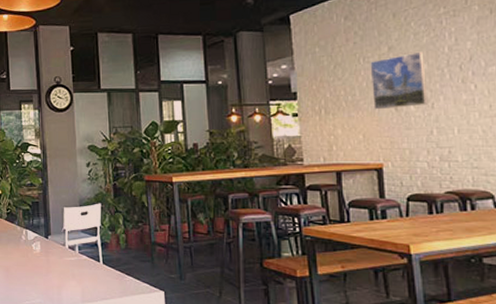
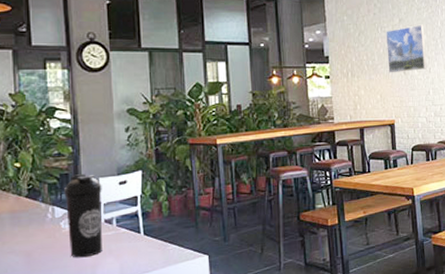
water bottle: none [35,203,66,278] -> present [64,174,102,258]

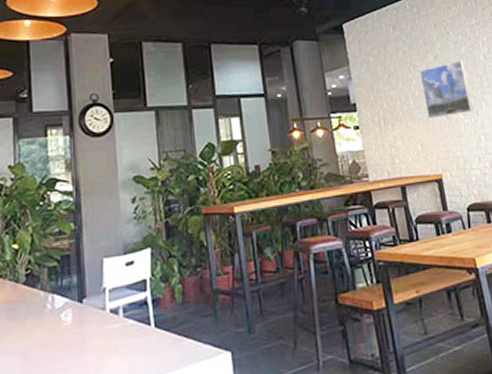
water bottle: present [64,174,102,258] -> none [65,254,107,358]

